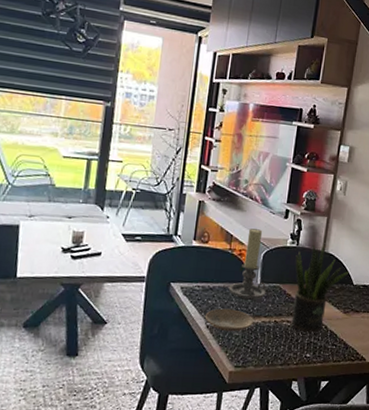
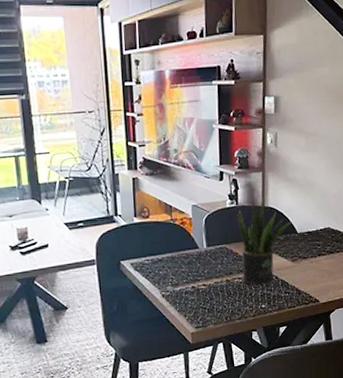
plate: present [204,308,254,332] -> none [158,275,206,297]
candle holder: present [228,228,266,300] -> none [176,195,214,265]

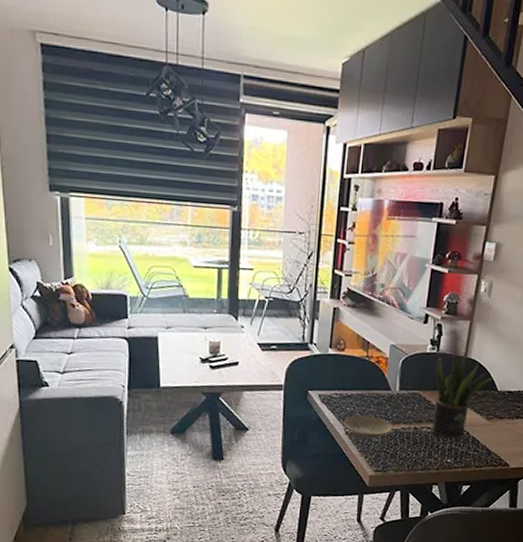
plate: none [158,275,206,297] -> present [343,415,393,438]

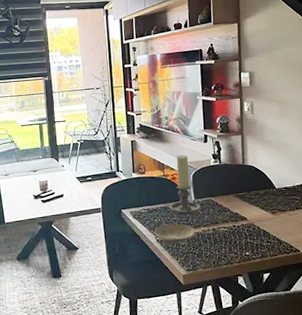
candle holder: none [366,335,405,407] -> present [168,155,201,215]
potted plant: present [431,351,494,439] -> none [220,159,270,235]

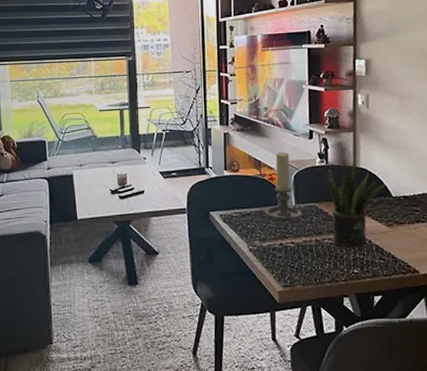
plate: present [154,223,195,243] -> none [246,231,294,254]
potted plant: none [220,159,270,235] -> present [327,161,386,249]

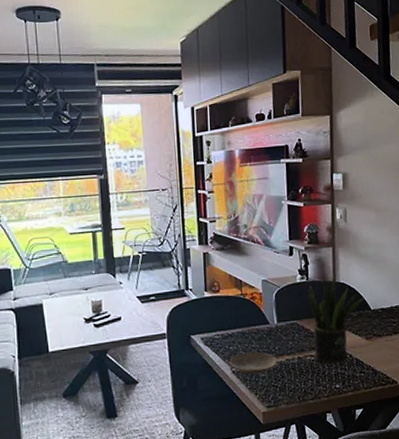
plate: none [246,231,294,254] -> present [229,351,277,374]
candle holder: present [264,153,303,221] -> none [246,270,285,341]

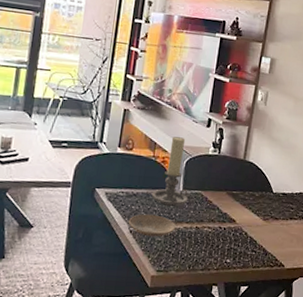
candle holder: none [246,270,285,341] -> present [151,137,188,206]
potted plant: present [307,275,365,364] -> none [212,154,269,239]

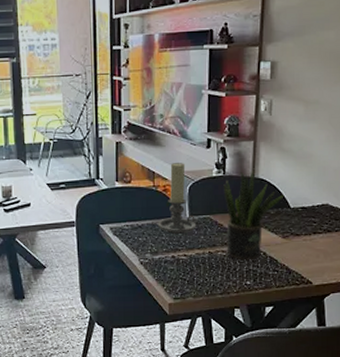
plate: present [128,214,176,237] -> none [137,244,187,266]
potted plant: none [212,154,269,239] -> present [223,171,285,261]

